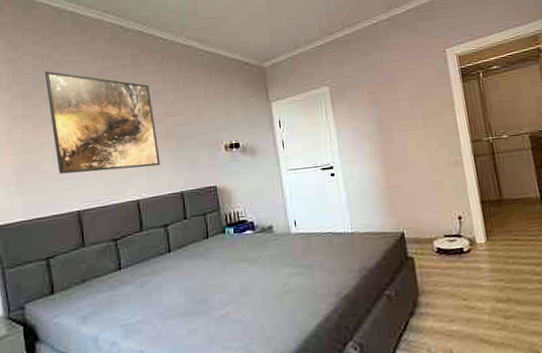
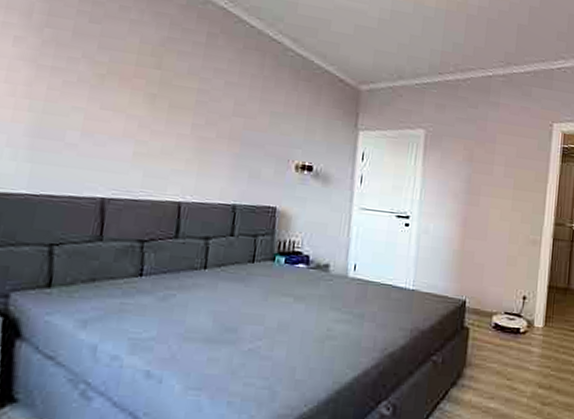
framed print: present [44,71,160,174] -> none [86,22,222,169]

